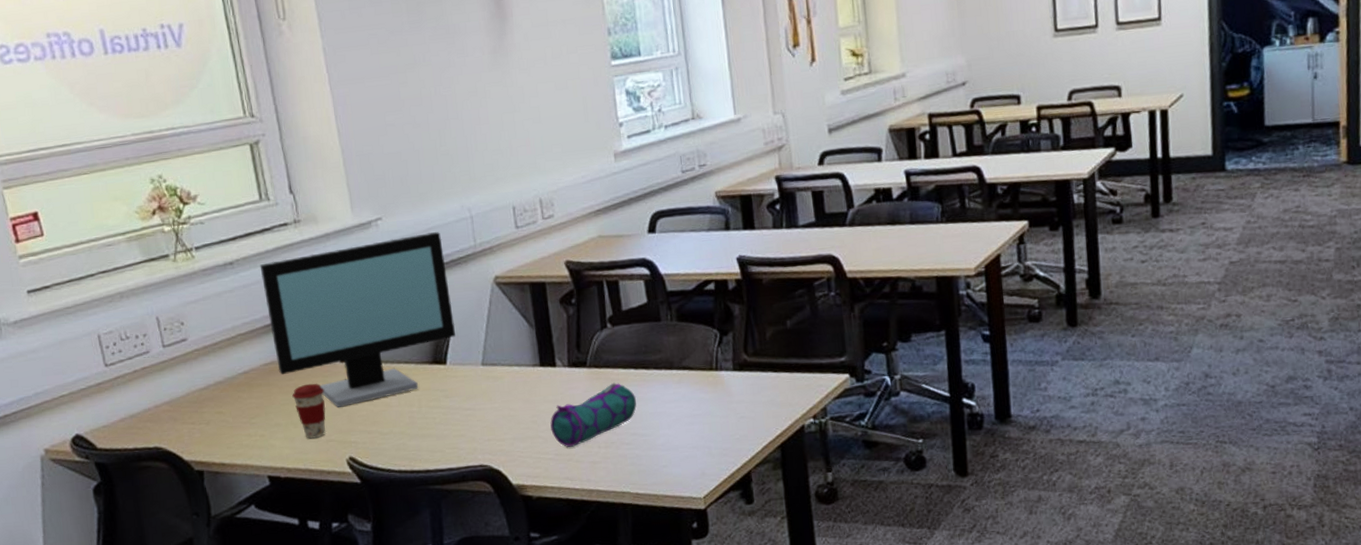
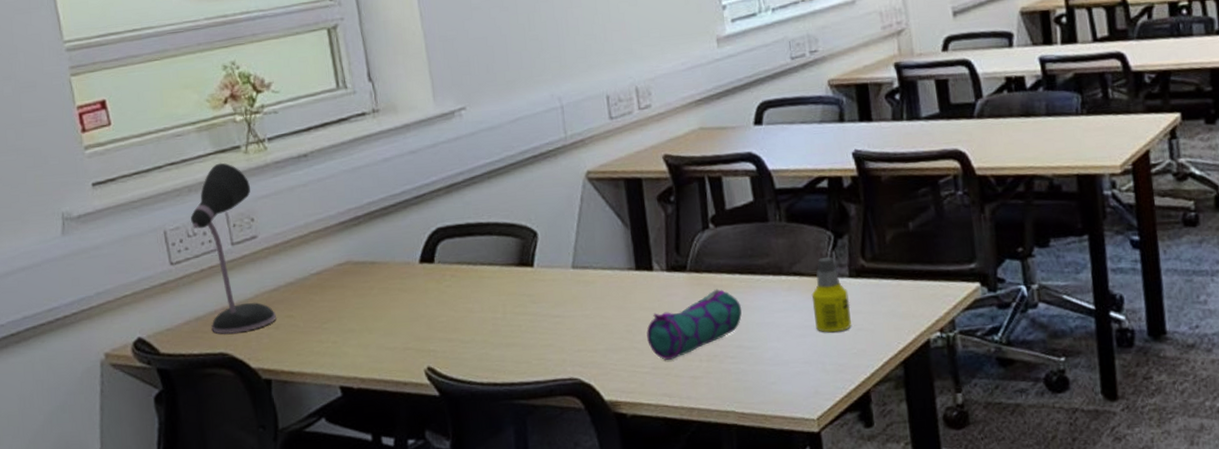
desk lamp: none [123,270,208,430] -> present [191,162,277,335]
computer monitor: present [259,232,455,408] -> none [335,123,544,313]
coffee cup: present [292,383,326,439] -> none [367,285,403,347]
bottle: none [699,353,735,421] -> present [811,257,851,333]

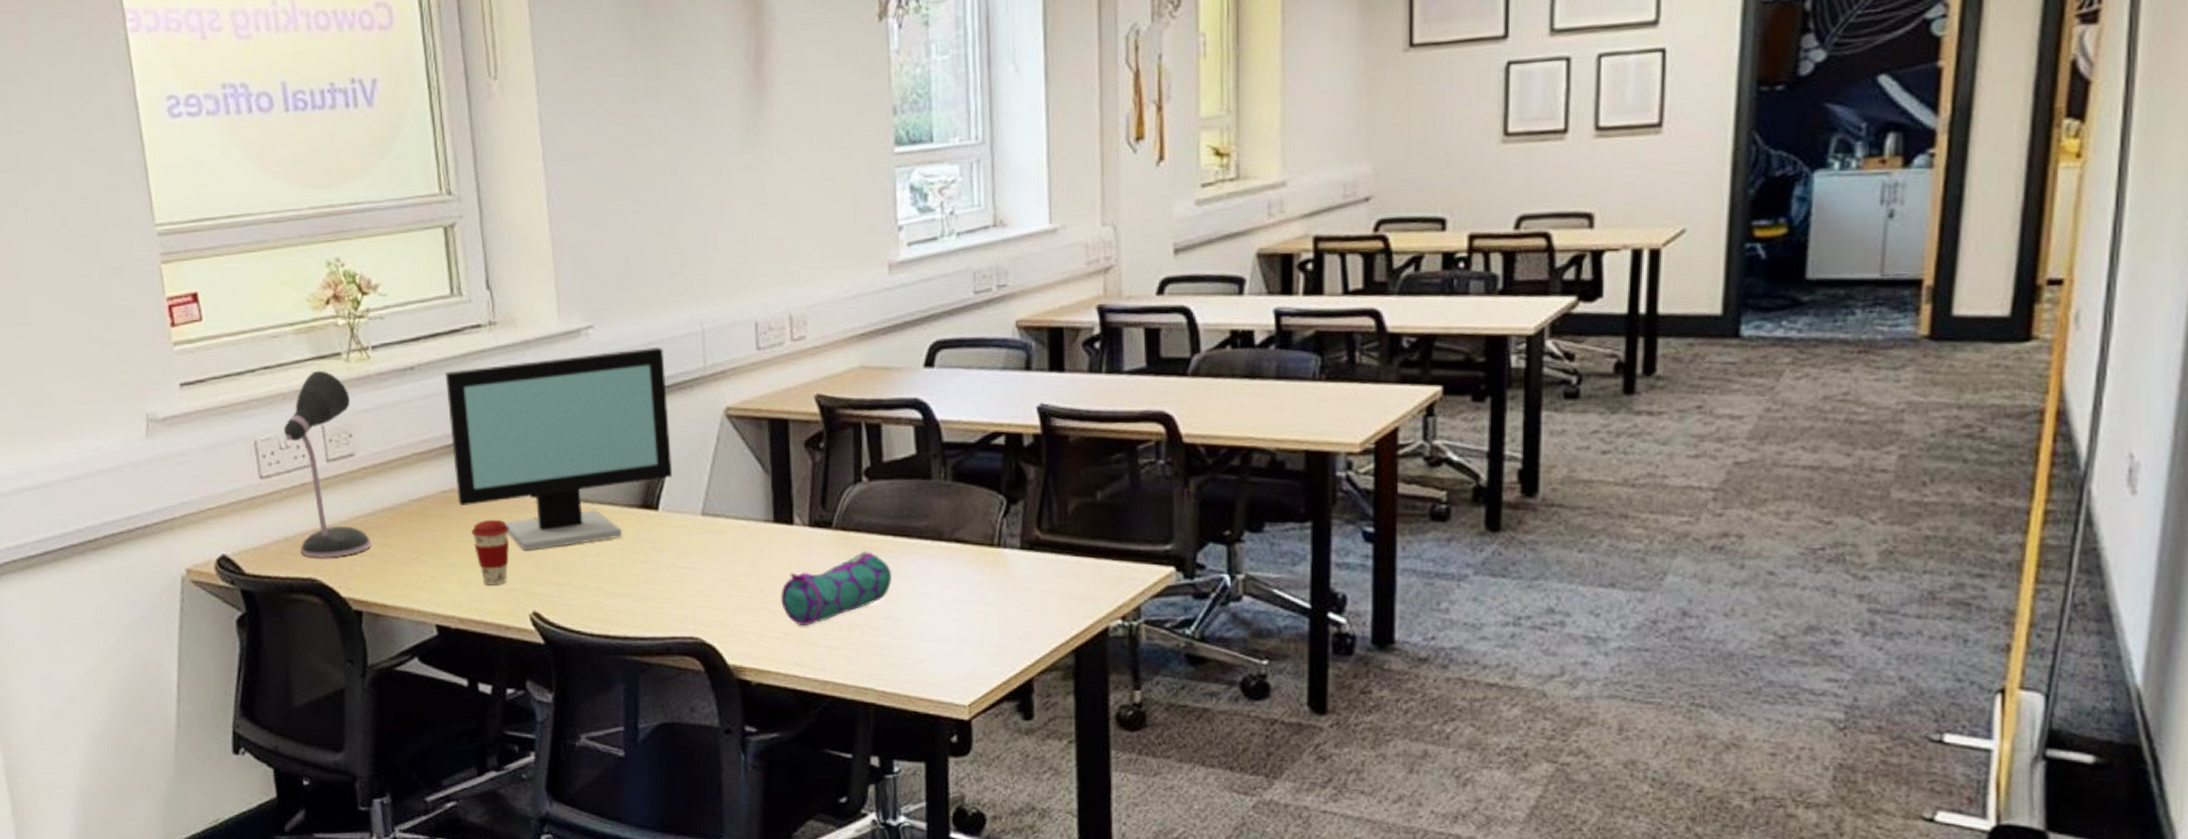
computer monitor: none [335,123,544,313] -> present [445,347,672,551]
coffee cup: none [367,285,403,347] -> present [471,519,509,585]
bottle: present [811,257,851,333] -> none [974,525,1019,610]

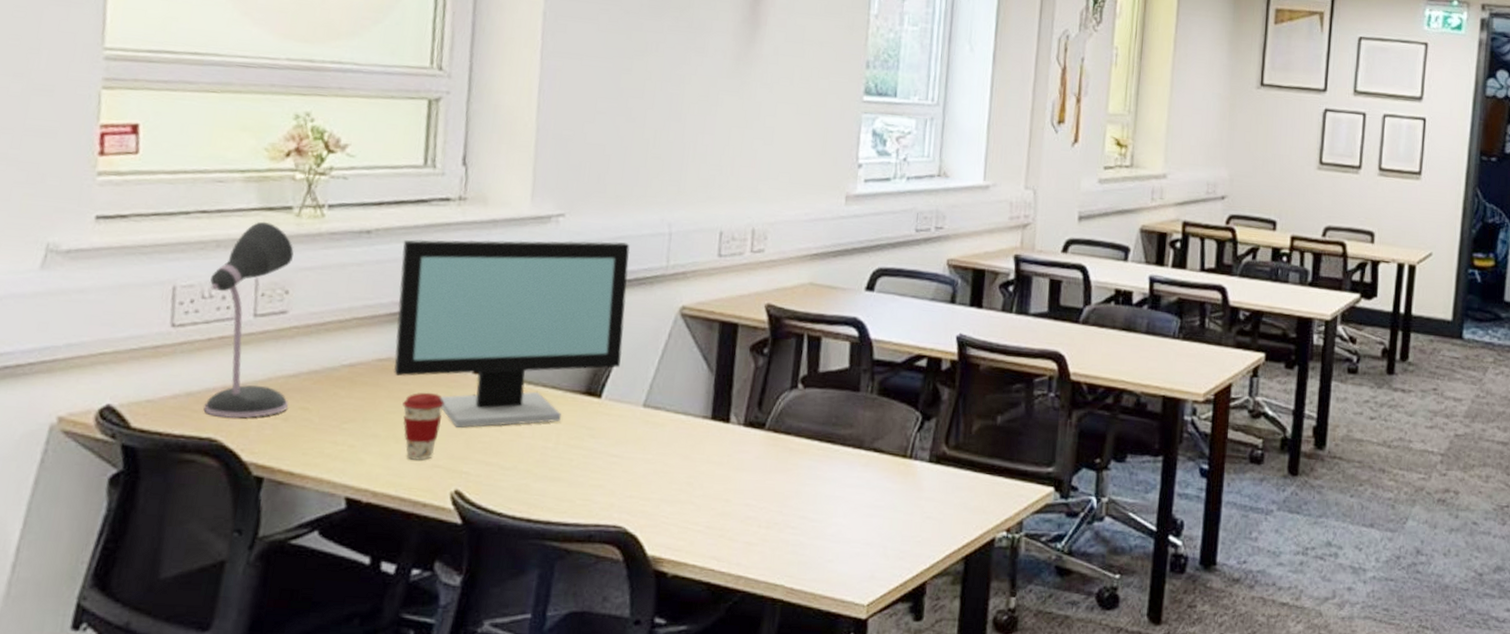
pencil case: present [781,550,891,627] -> none [707,453,813,522]

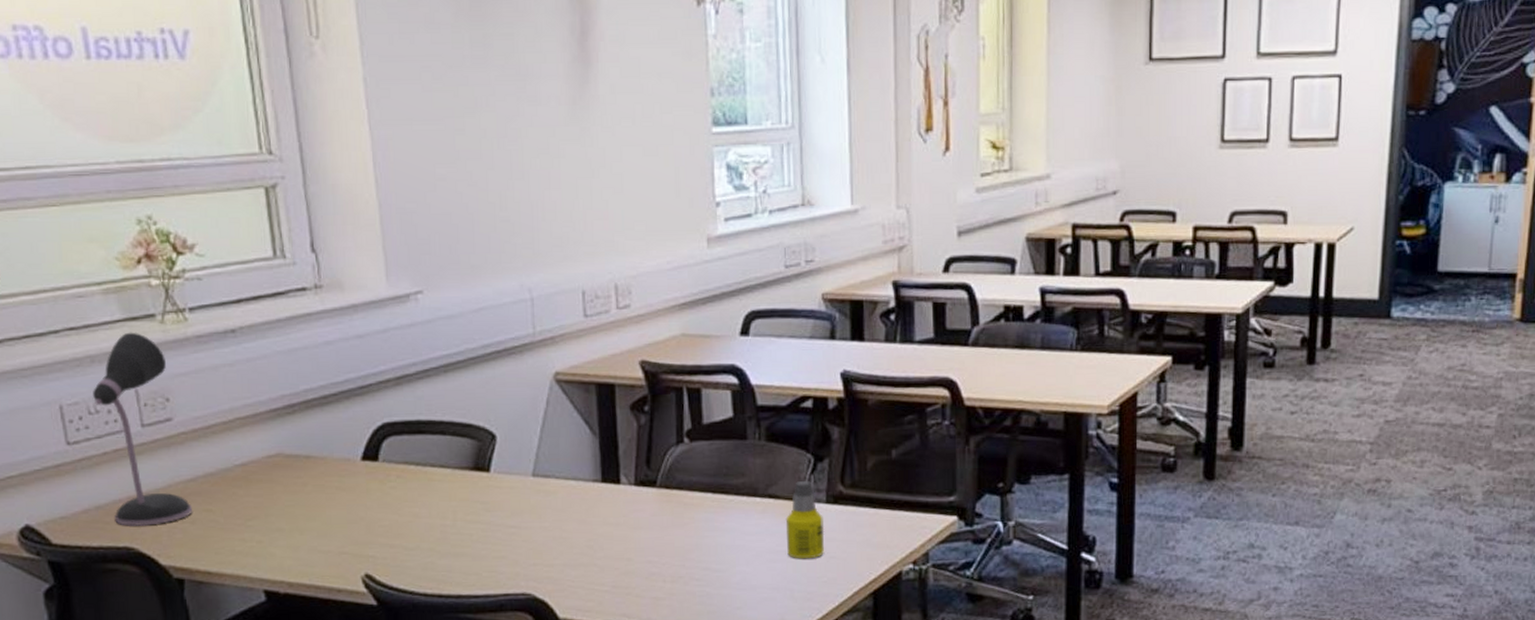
computer monitor: present [393,239,630,428] -> none [268,314,503,514]
coffee cup: present [402,392,445,460] -> none [299,483,339,549]
bottle: none [885,438,925,517] -> present [785,481,825,559]

